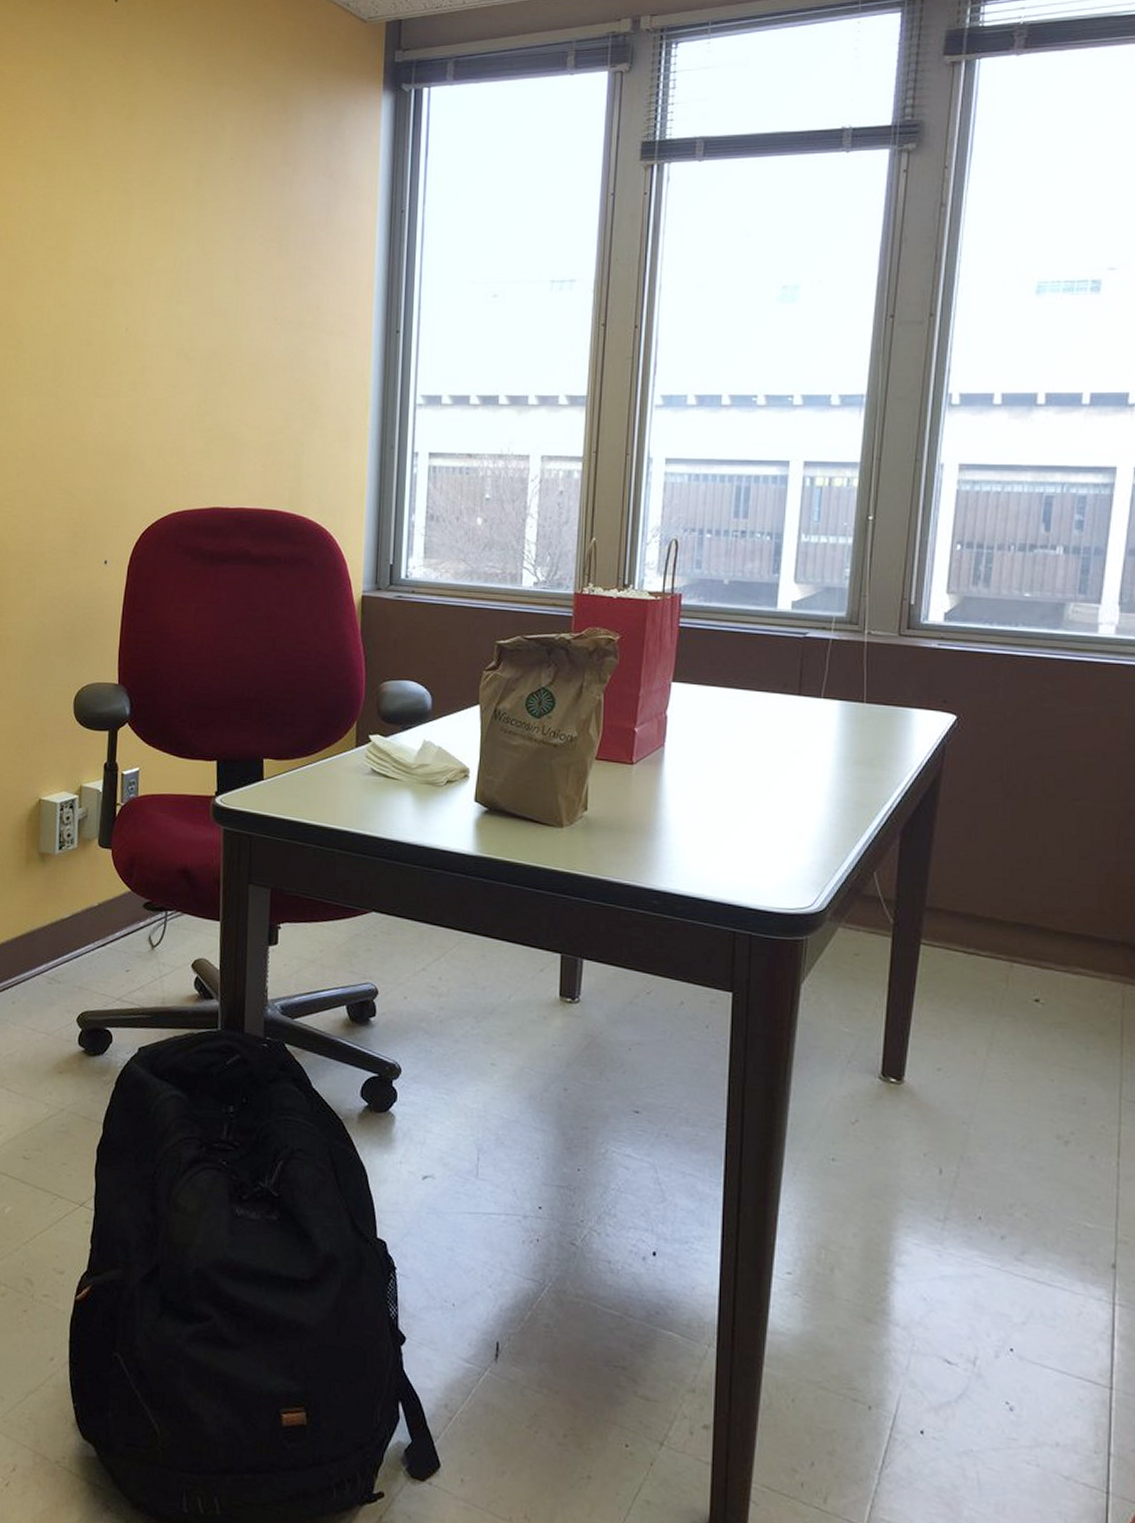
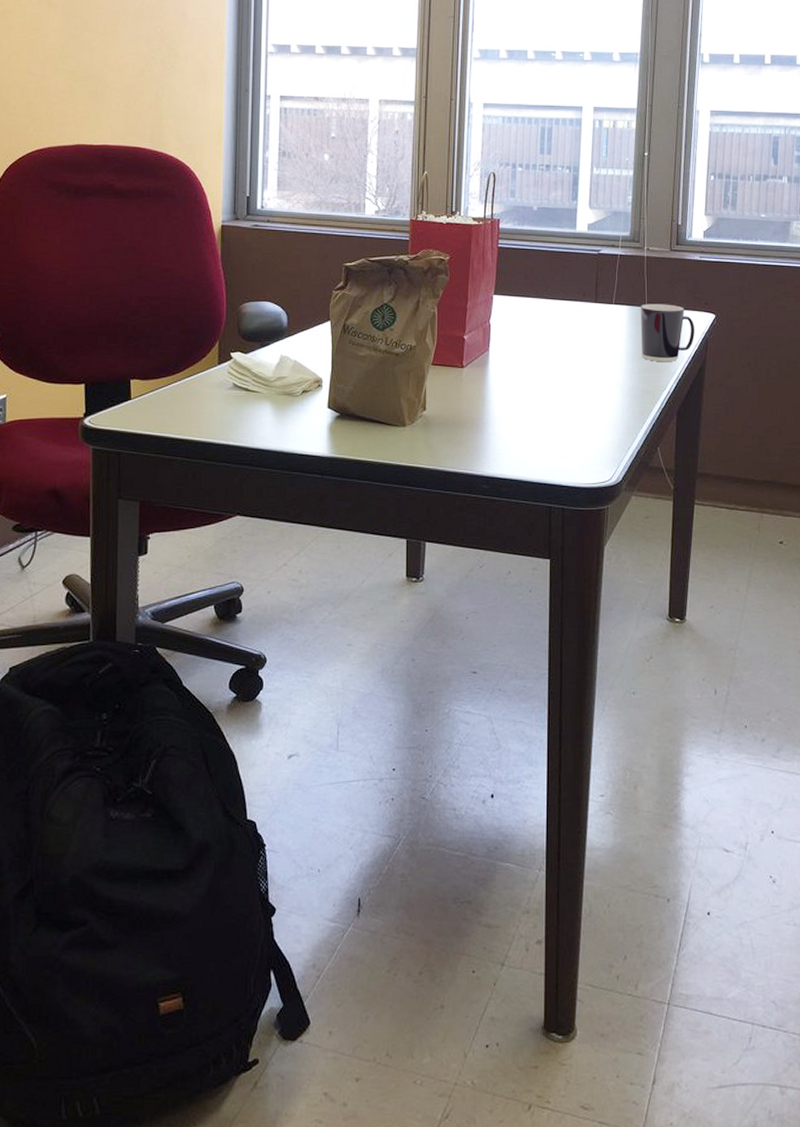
mug: none [856,699,929,770] -> present [640,304,696,361]

